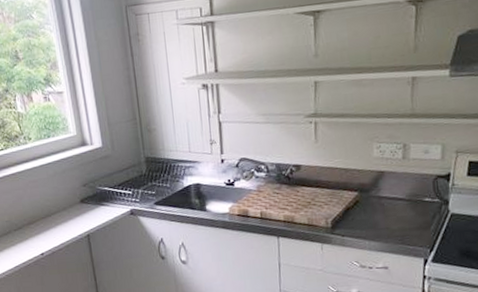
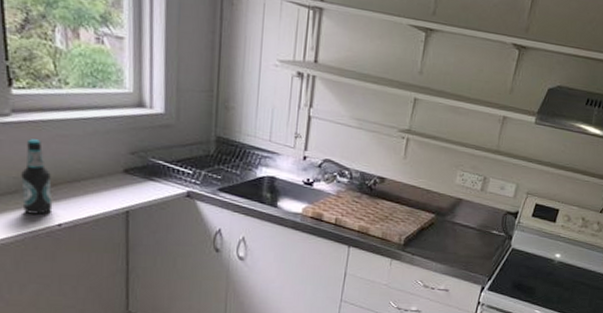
bottle: none [11,188,36,248] -> present [21,139,53,215]

